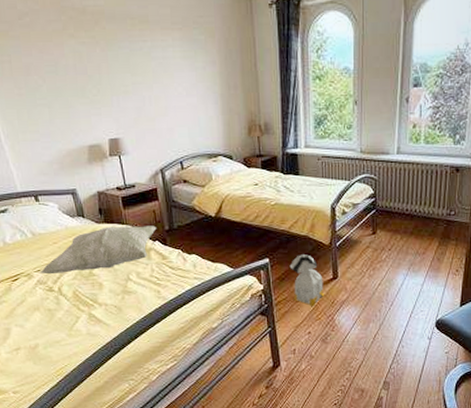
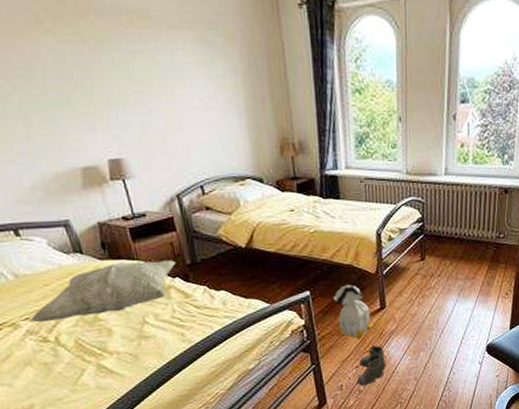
boots: none [308,313,337,352] -> present [356,345,387,386]

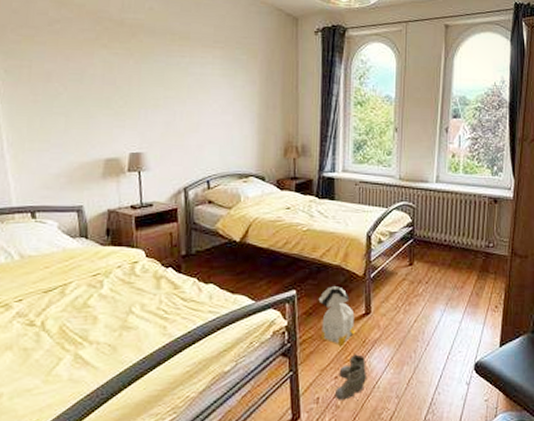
decorative pillow: present [28,260,176,322] -> none [21,250,172,304]

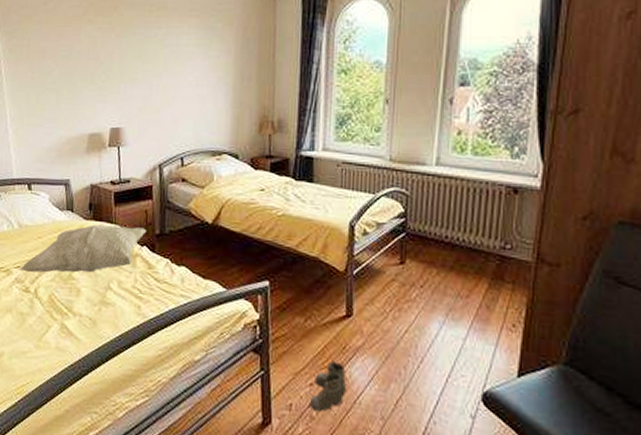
decorative pillow: none [21,250,172,304] -> present [19,224,147,273]
bag: present [318,286,356,346] -> none [293,281,335,349]

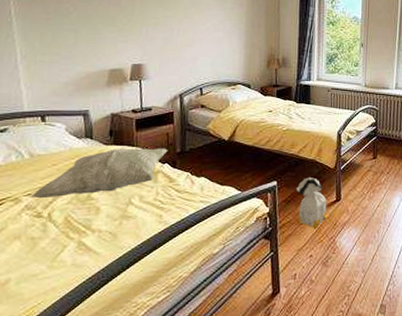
bag: none [293,281,335,349] -> present [296,177,328,228]
boots: present [309,361,347,415] -> none [309,235,338,276]

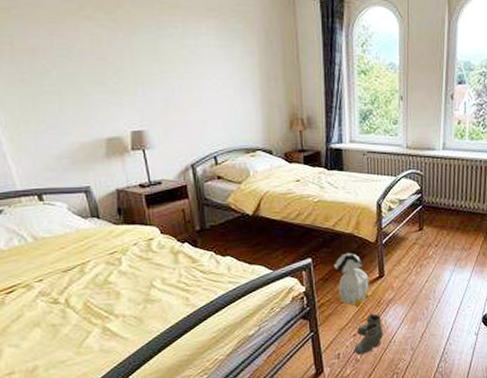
decorative pillow: present [30,148,168,198] -> none [42,226,186,284]
boots: none [309,235,338,276] -> present [354,313,384,355]

